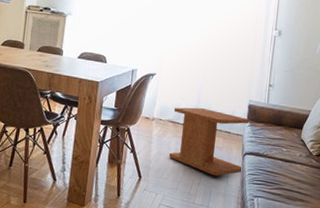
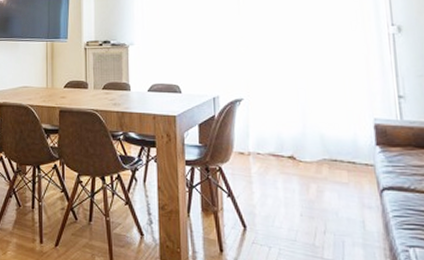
side table: present [168,107,250,176] -> none [273,135,385,221]

